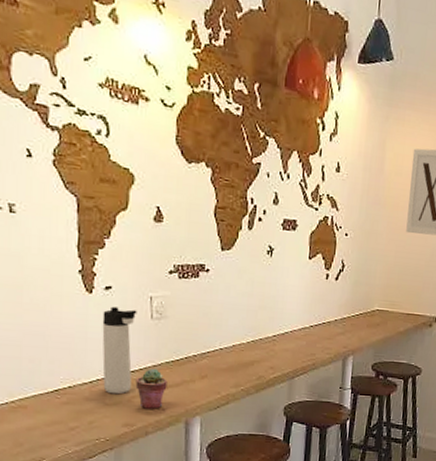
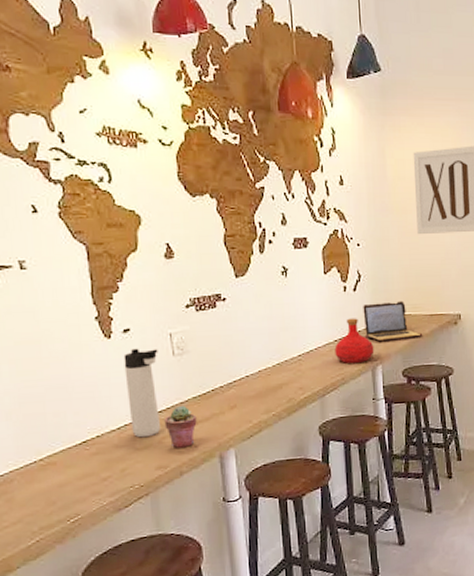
bottle: none [309,306,348,352] -> present [334,318,374,364]
laptop: none [340,294,397,335] -> present [363,300,423,342]

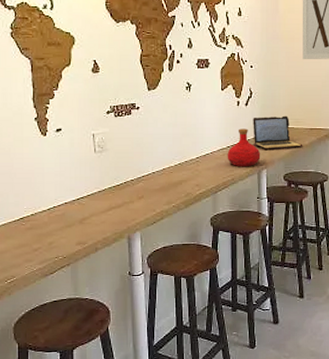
thermos bottle: present [123,348,160,438] -> none [55,145,83,218]
potted succulent: present [164,405,197,448] -> none [85,193,111,228]

